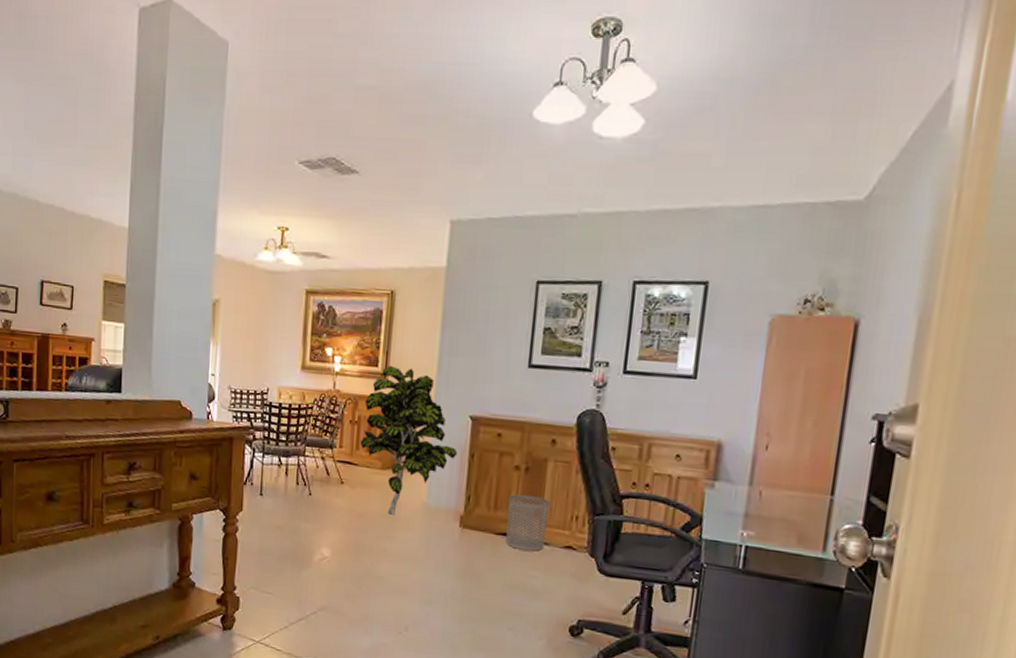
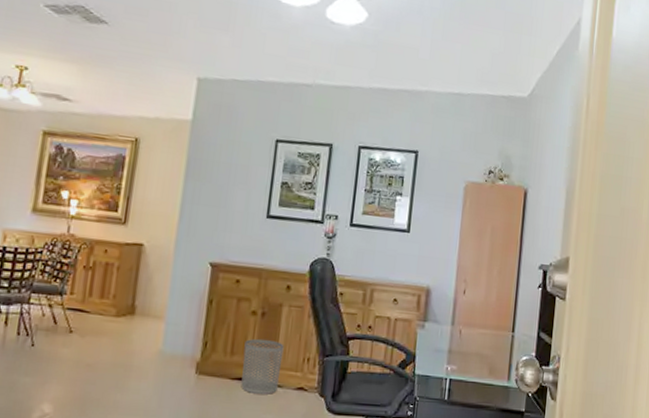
indoor plant: present [360,365,458,515] -> none [93,211,196,364]

